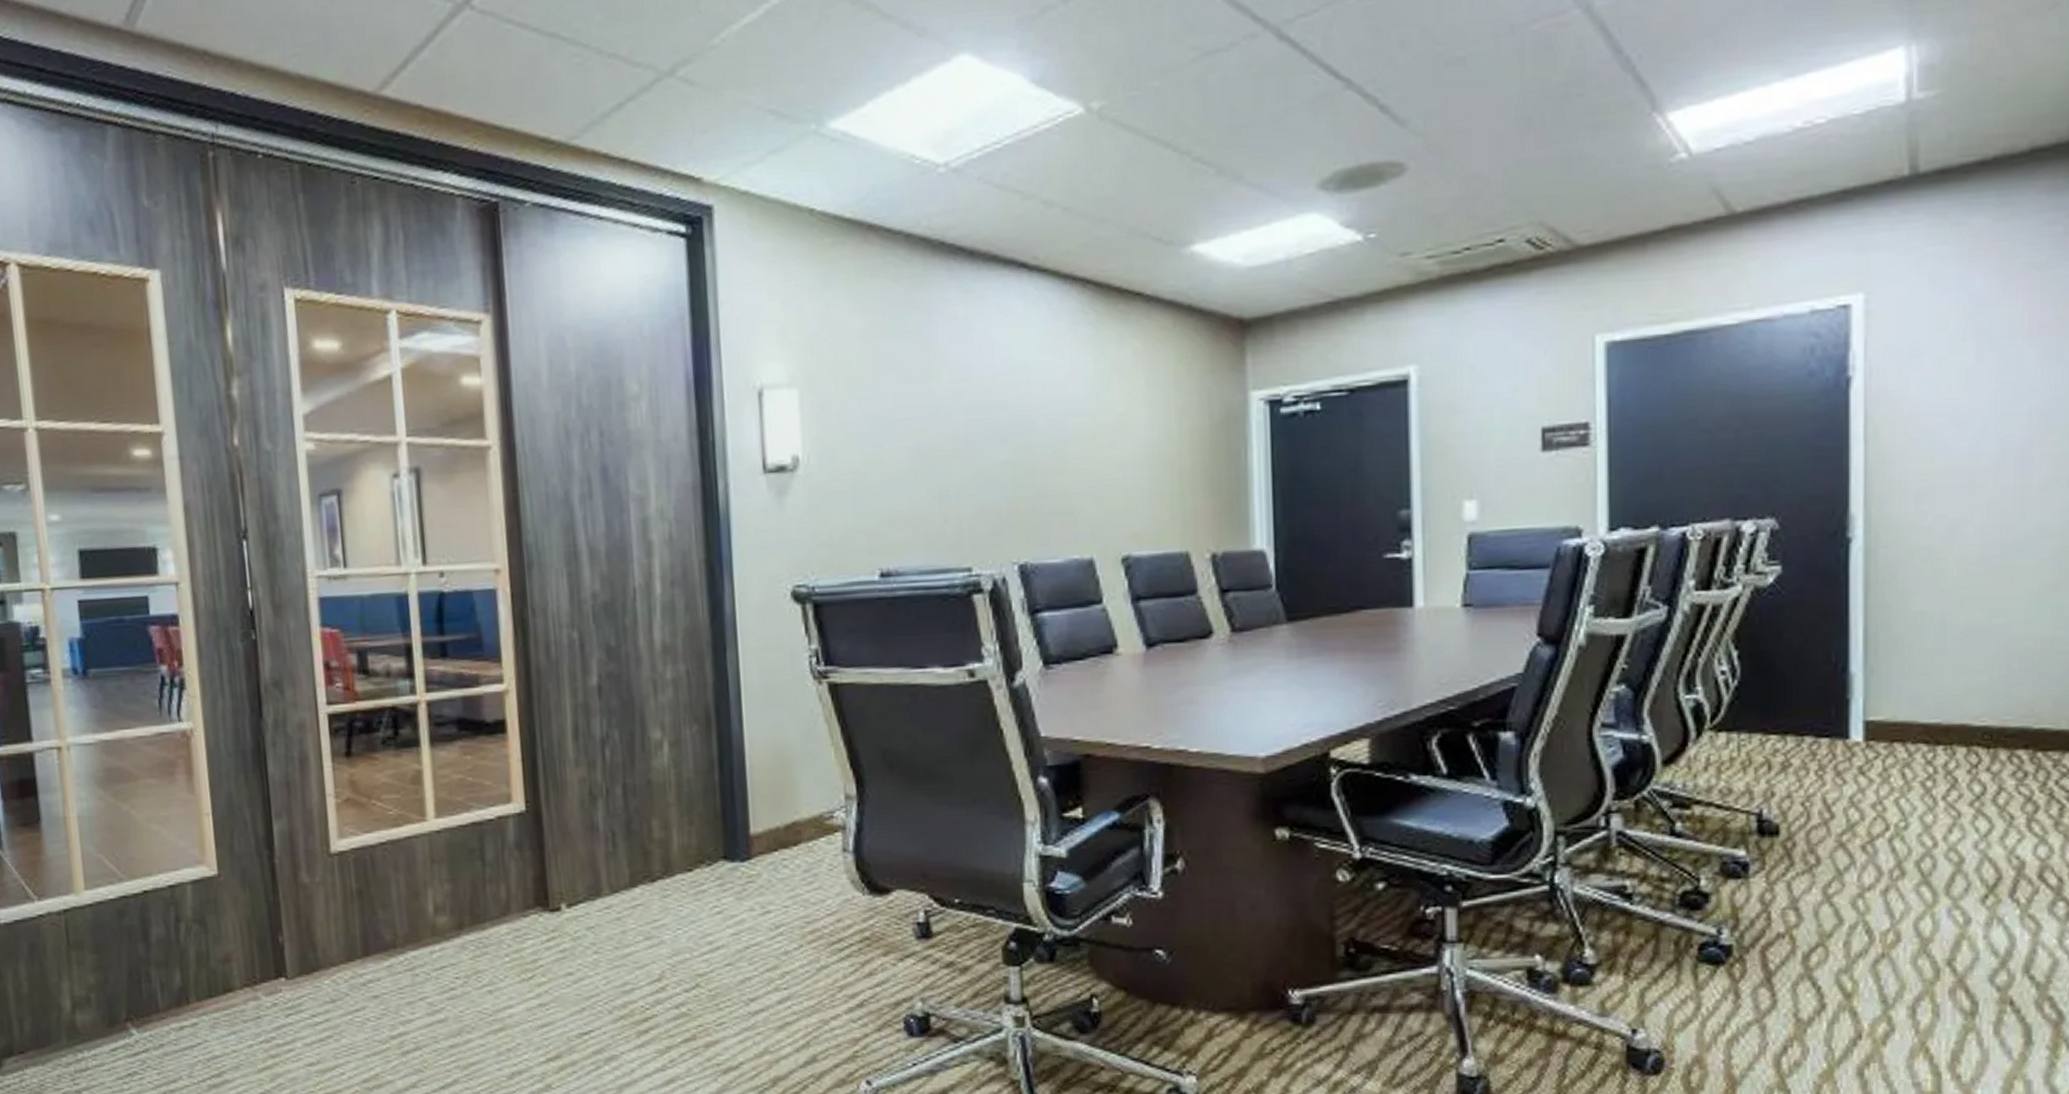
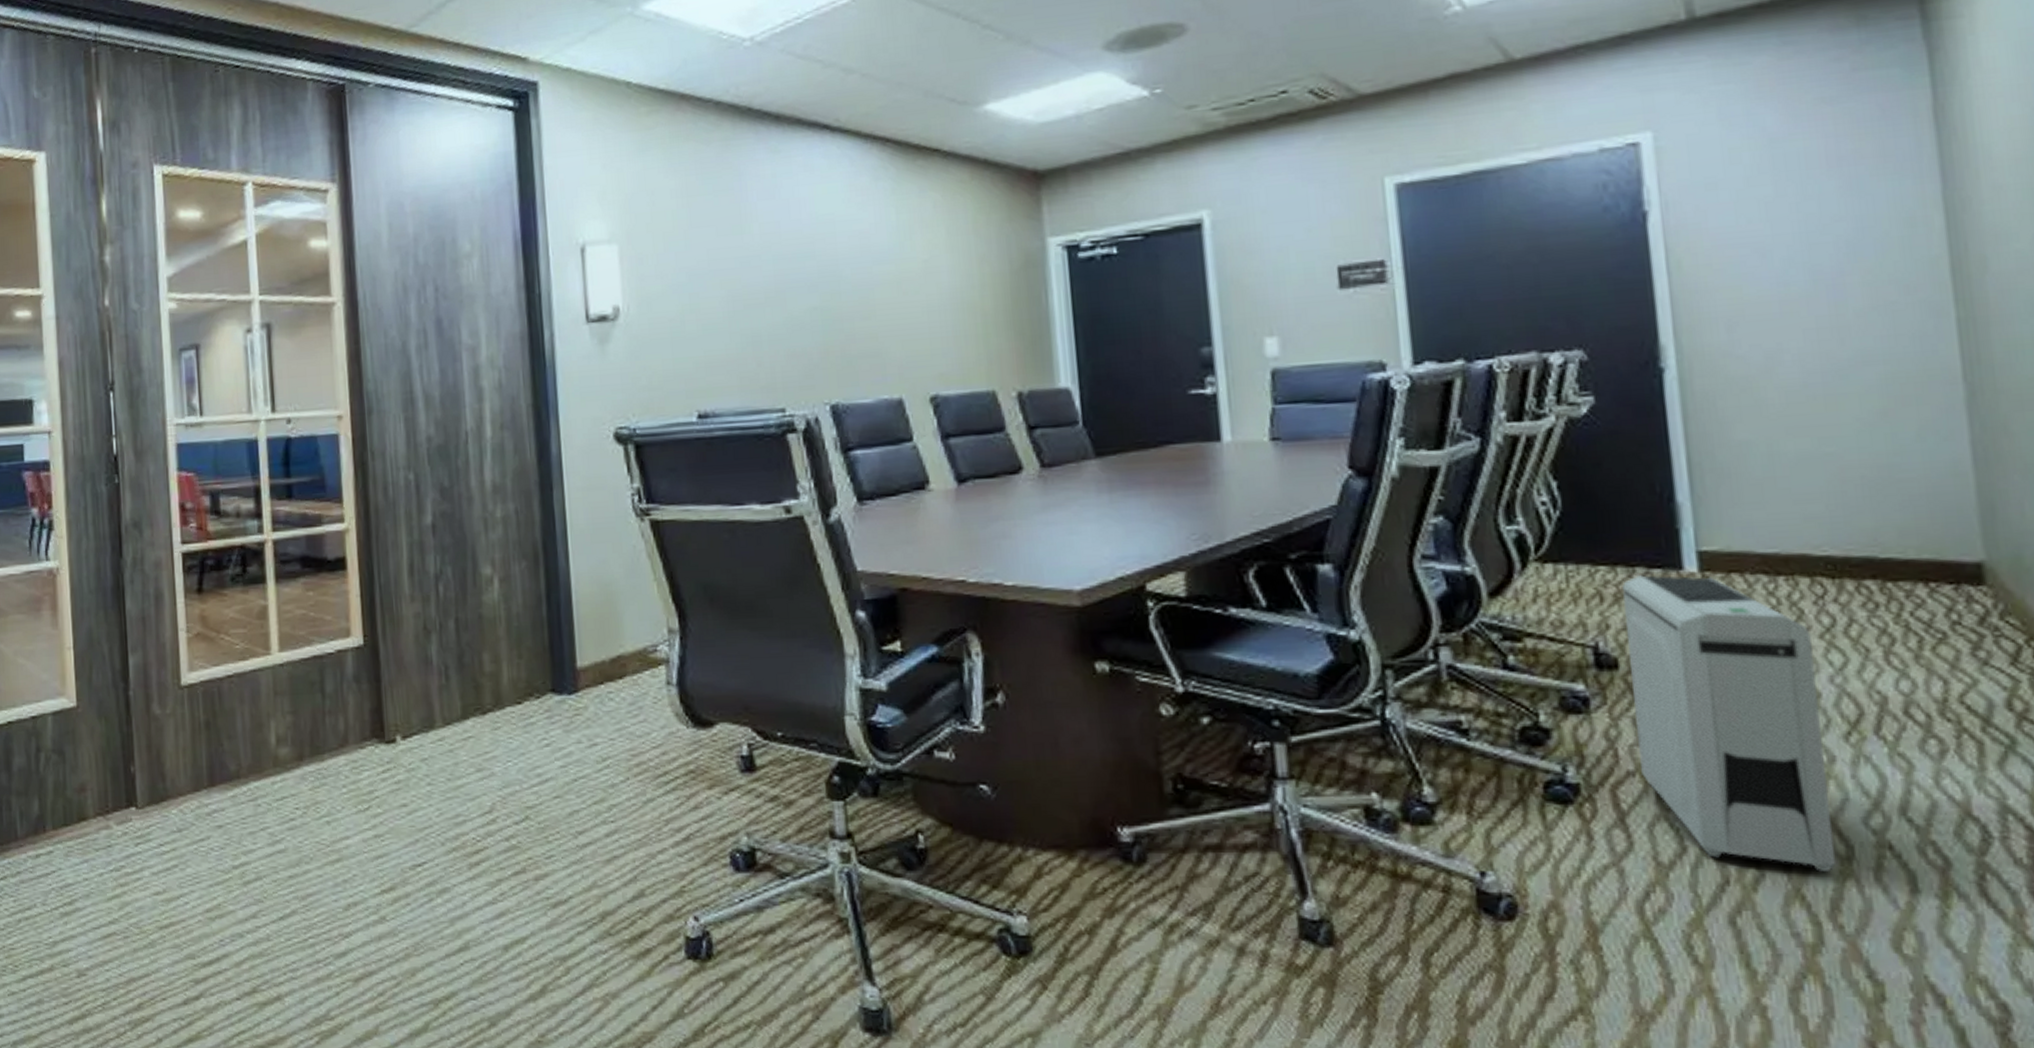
air purifier: none [1789,744,1961,1026] -> present [1622,575,1837,872]

